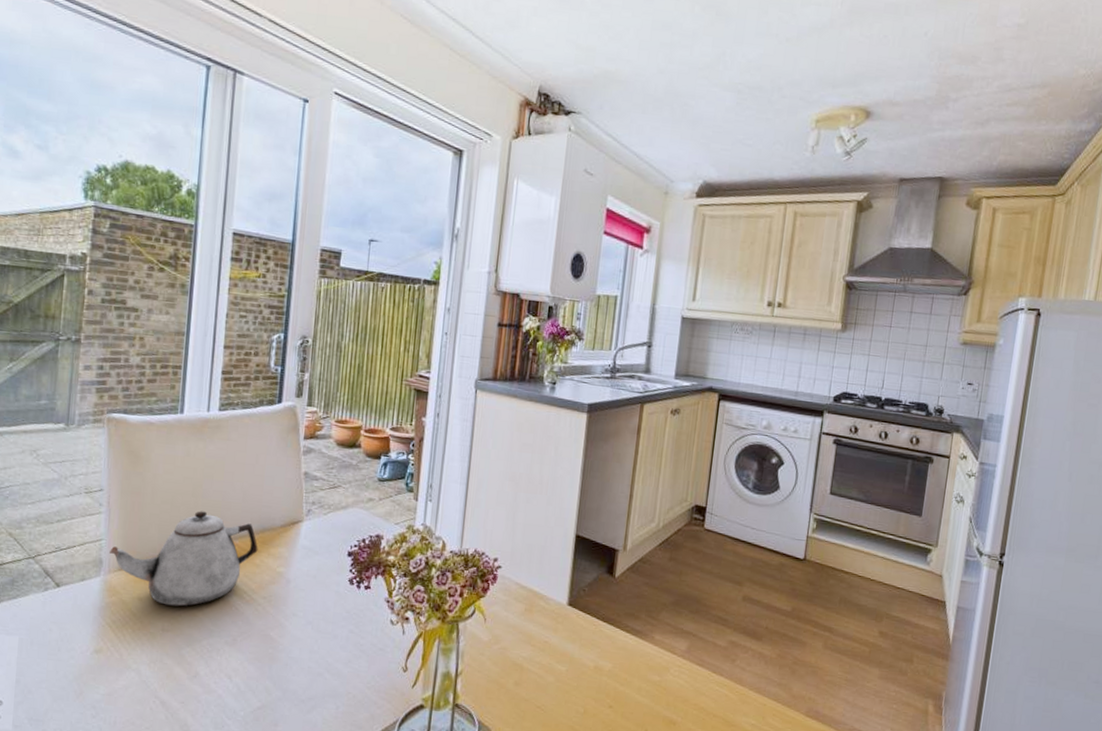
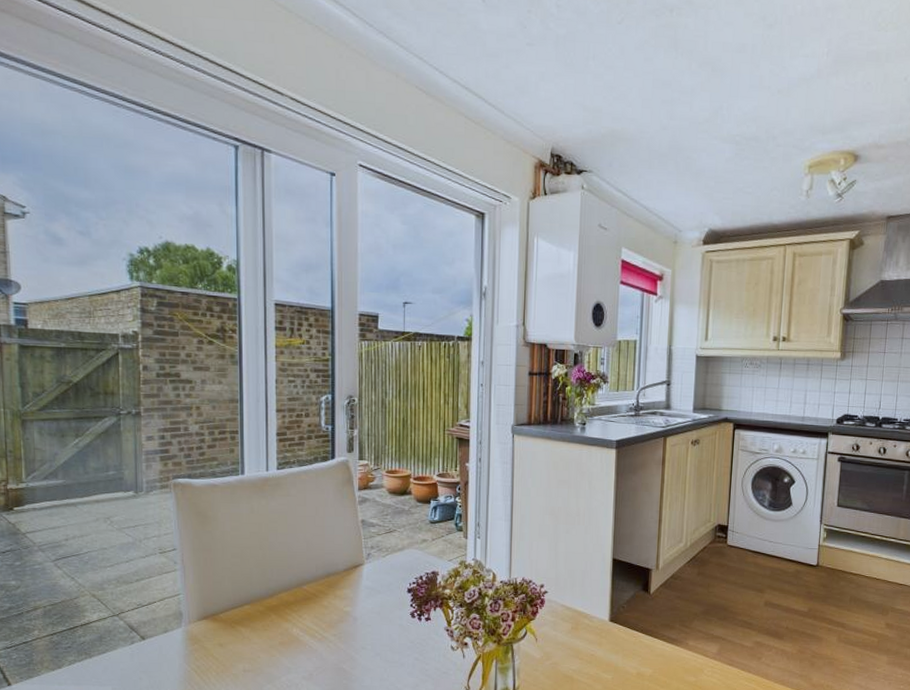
teapot: present [110,511,258,607] -> none [188,562,325,649]

